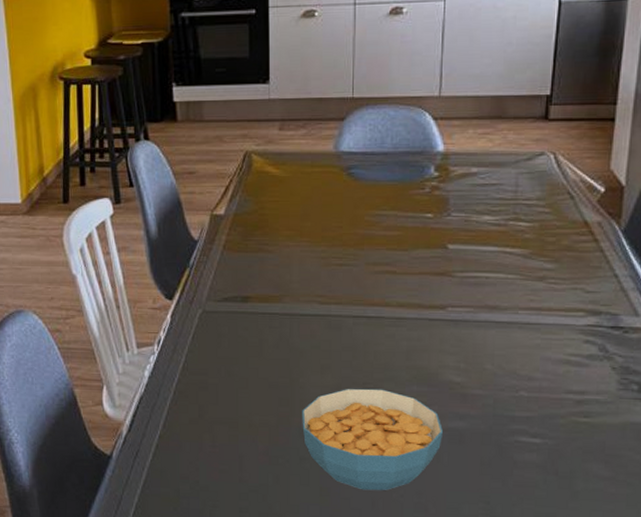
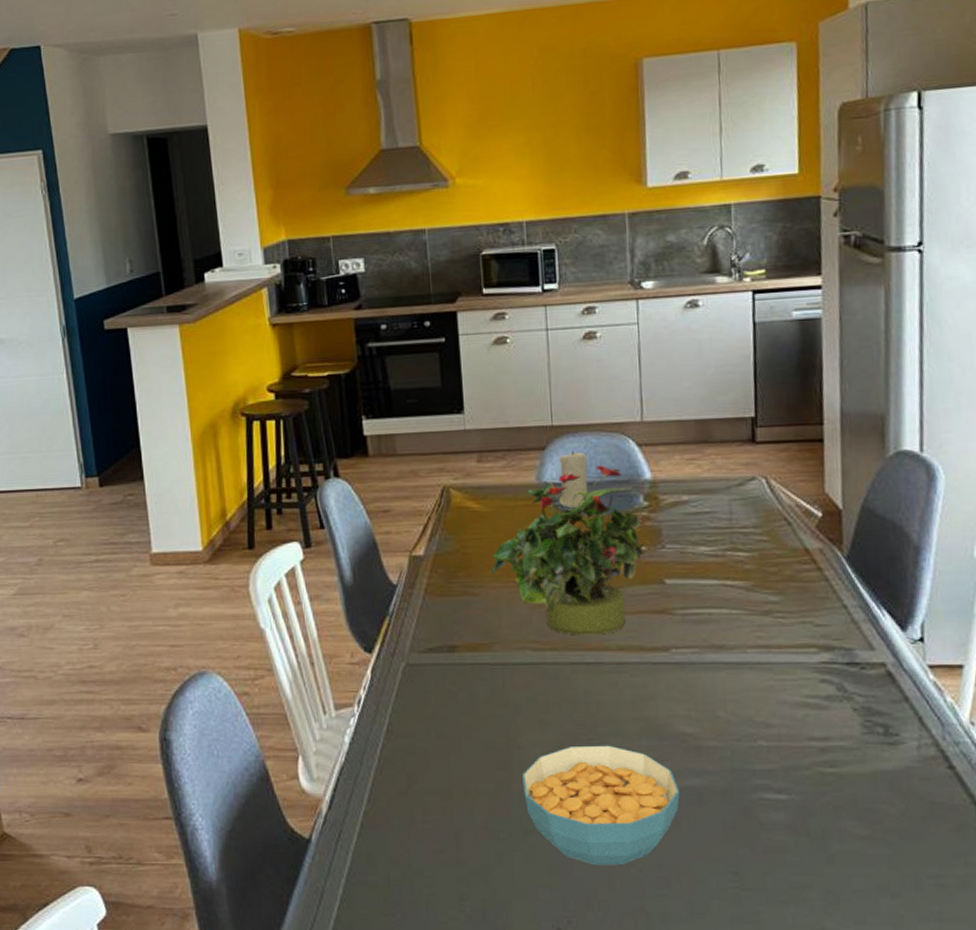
potted plant: none [284,136,432,292] -> present [490,465,646,636]
candle: none [354,122,384,176] -> present [559,450,588,509]

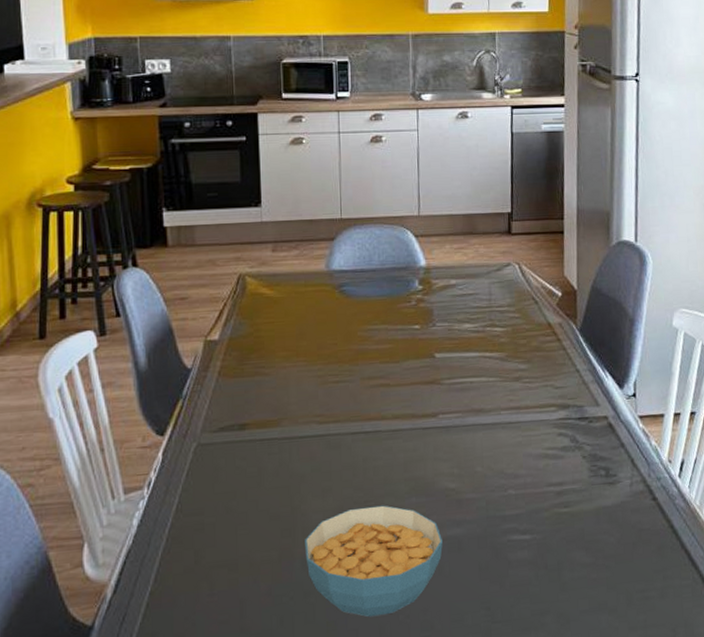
potted plant: present [490,465,646,636] -> none [280,253,419,408]
candle: present [559,450,588,509] -> none [346,241,371,293]

